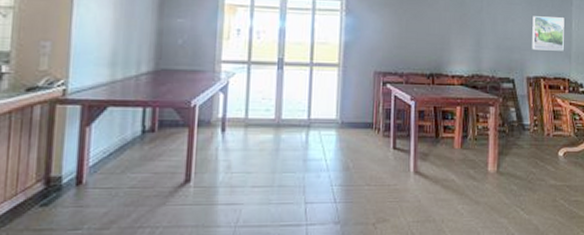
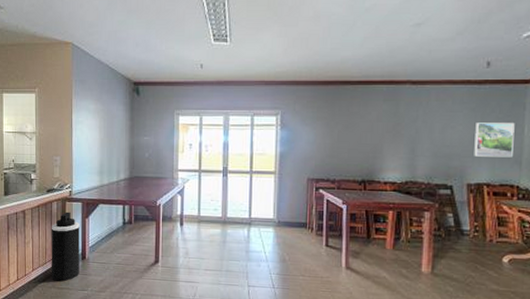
trash can: none [25,118,76,220] -> present [51,211,80,282]

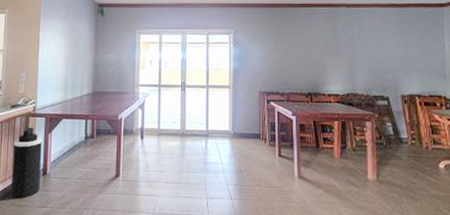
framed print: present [474,122,515,158] -> none [404,40,438,71]

